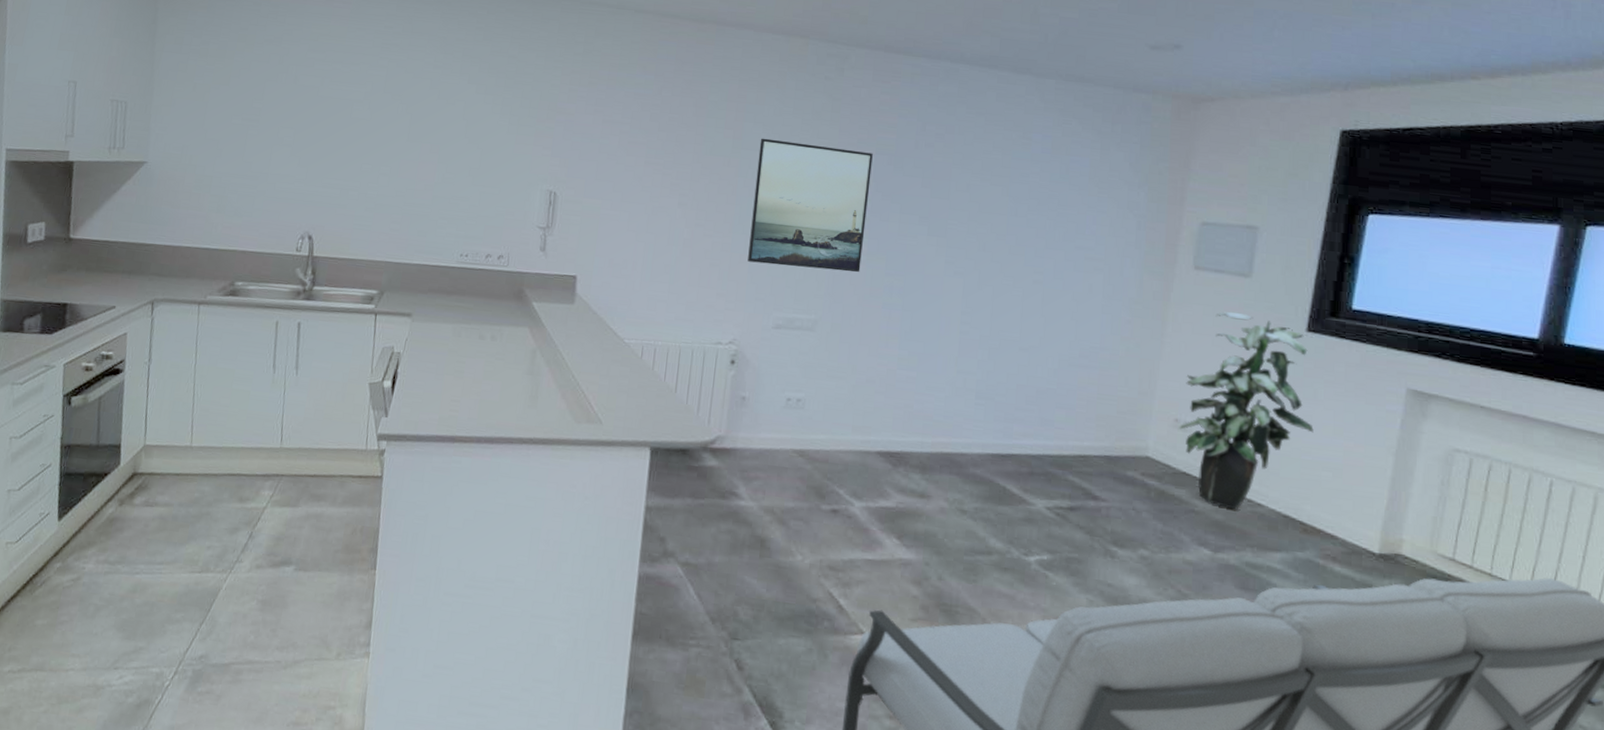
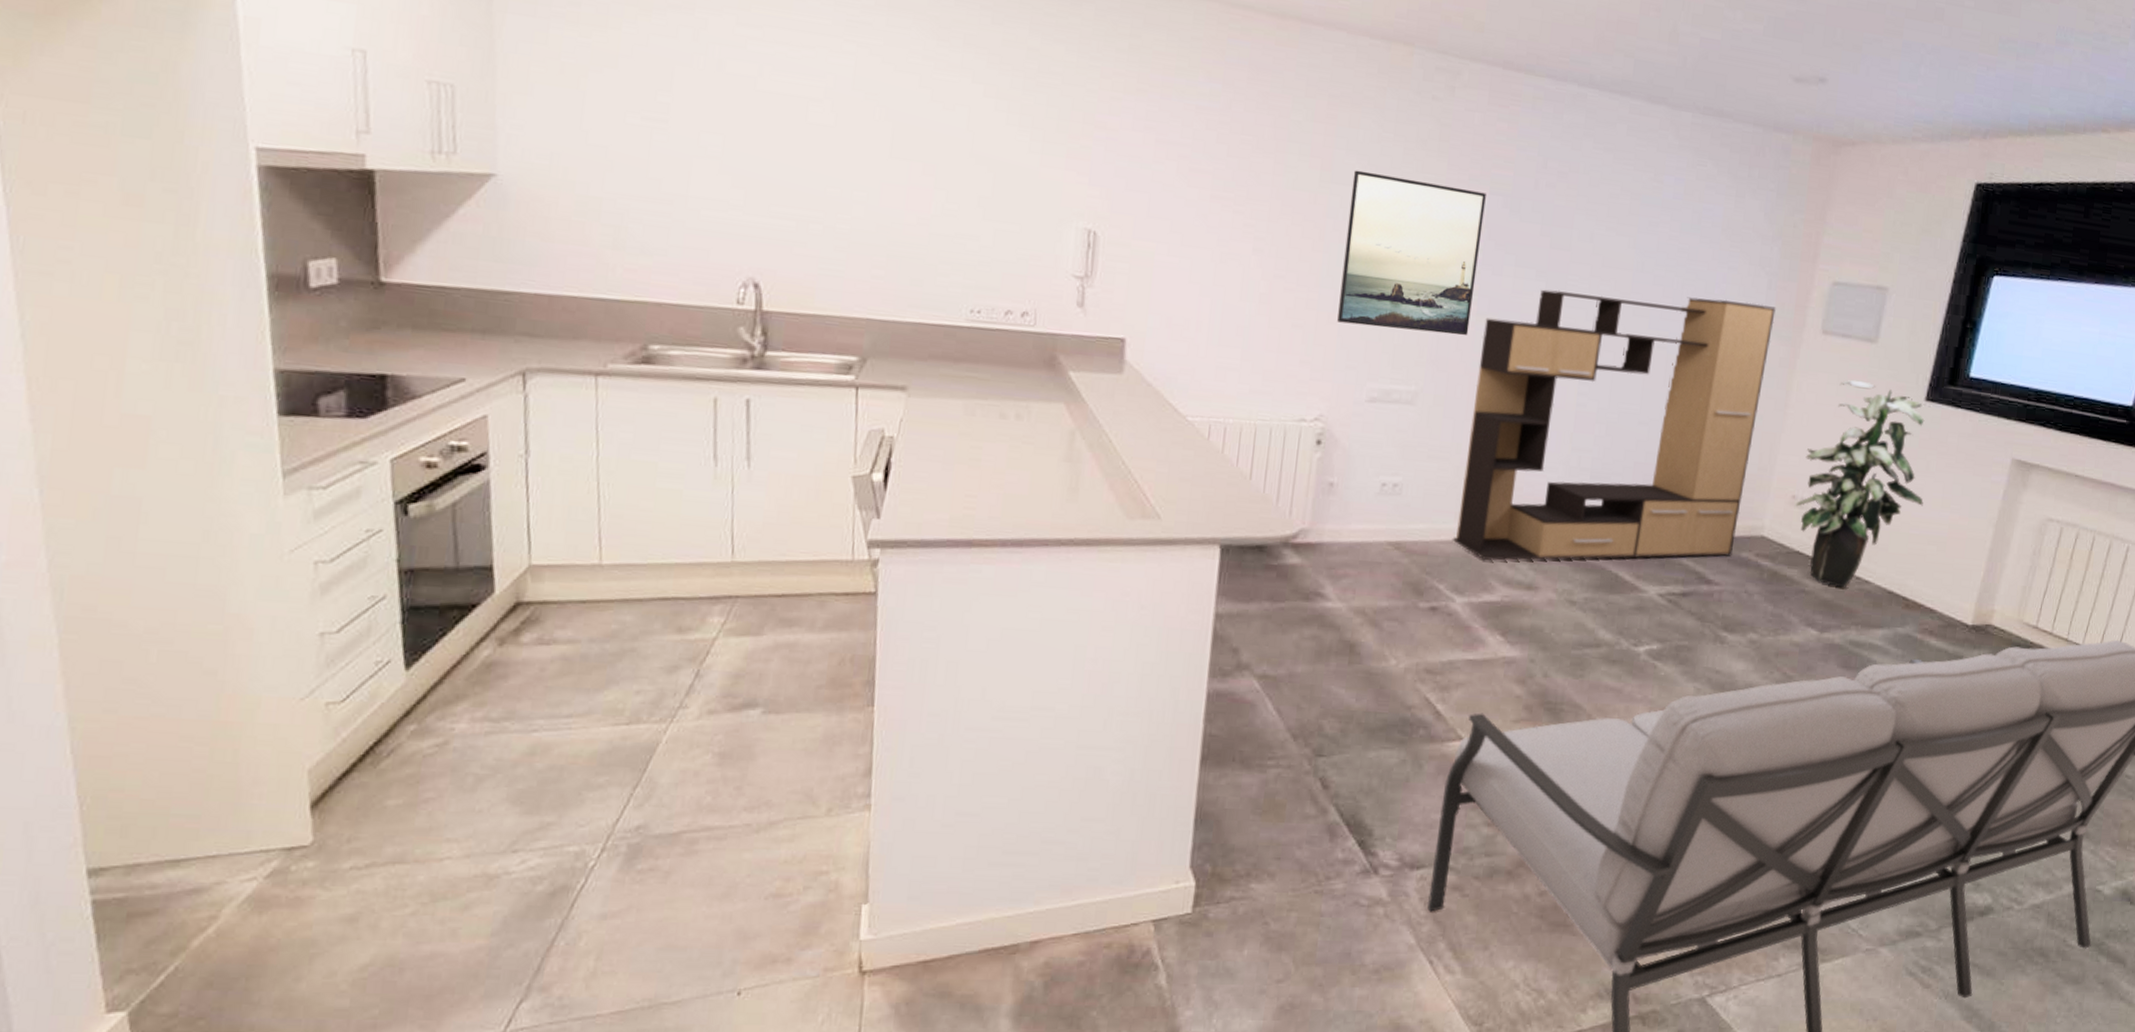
media console: none [850,232,1146,475] -> present [1452,289,1776,561]

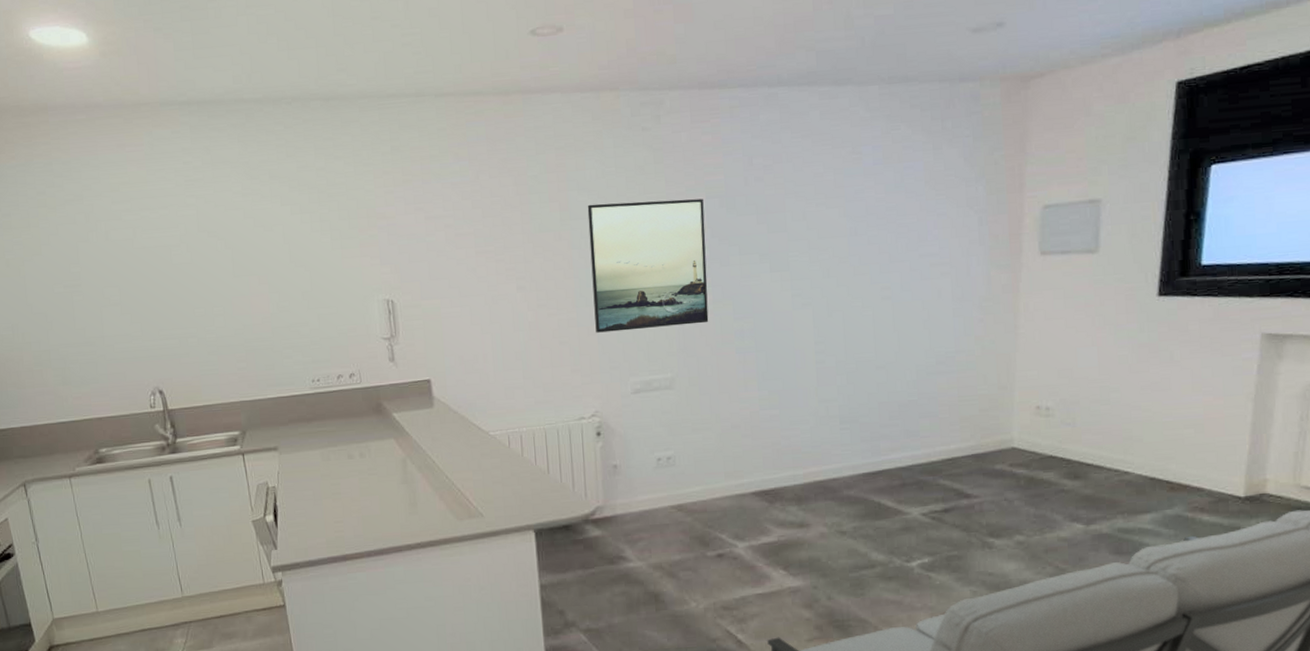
media console: present [1452,289,1776,561] -> none [721,240,991,509]
indoor plant: present [1795,379,1925,588] -> none [1041,290,1173,482]

